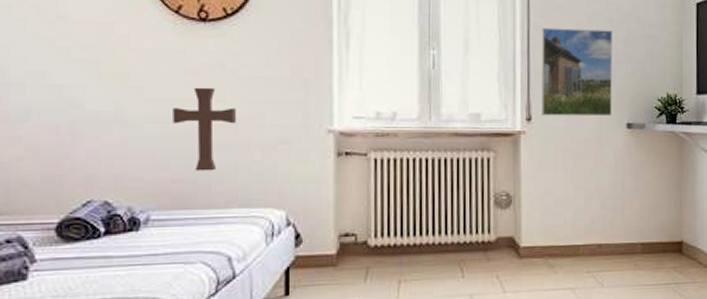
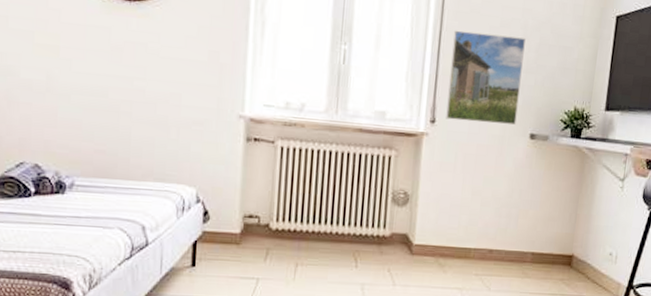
decorative cross: present [173,87,237,171] -> none [97,64,156,145]

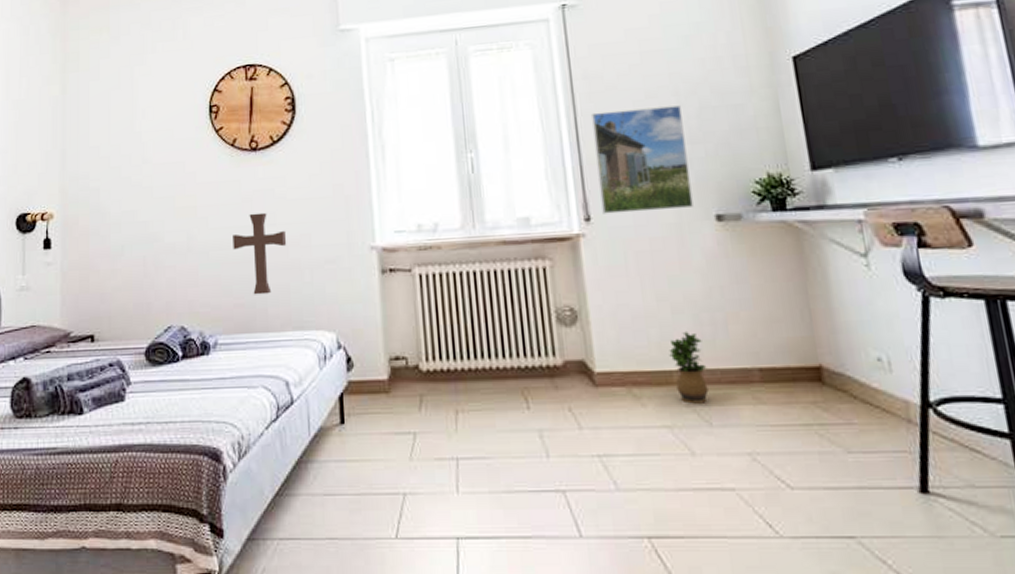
decorative cross: none [97,64,156,145] -> present [233,212,287,295]
potted plant: none [471,220,498,274] -> present [669,331,709,404]

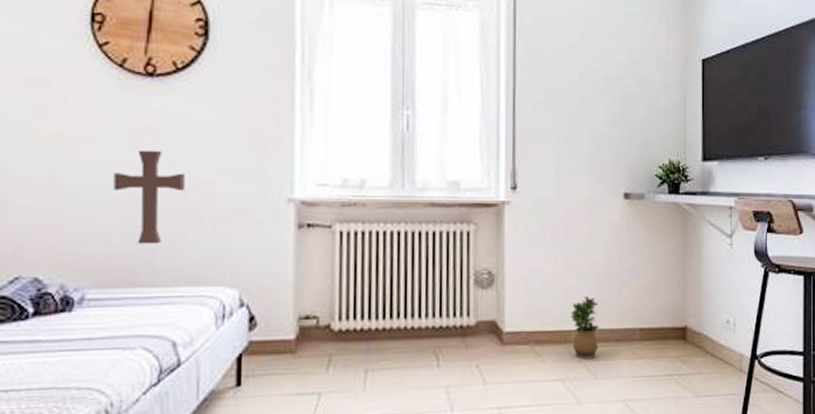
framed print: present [592,105,693,214] -> none [528,85,608,185]

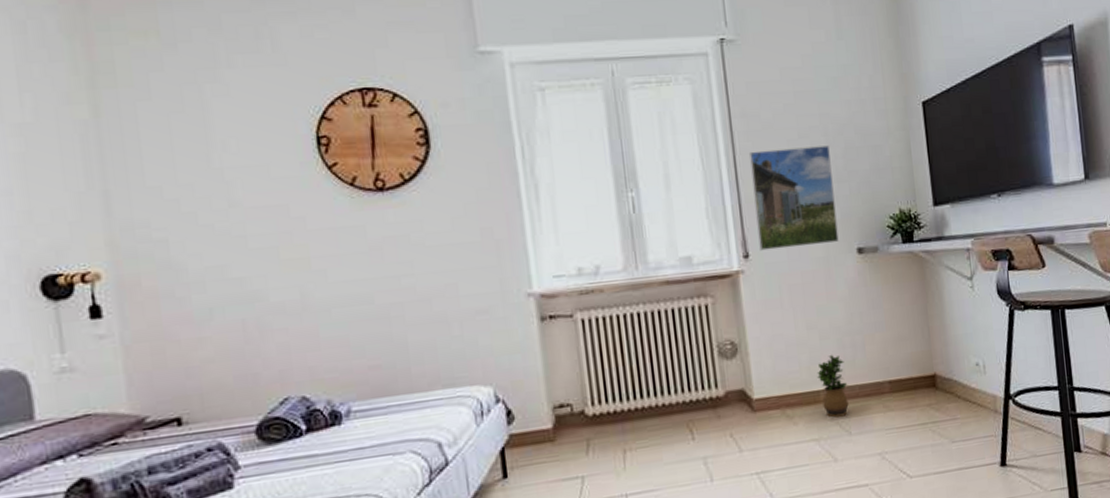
decorative cross: present [113,150,186,244] -> none [360,261,430,354]
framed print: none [528,85,608,185] -> present [750,145,839,251]

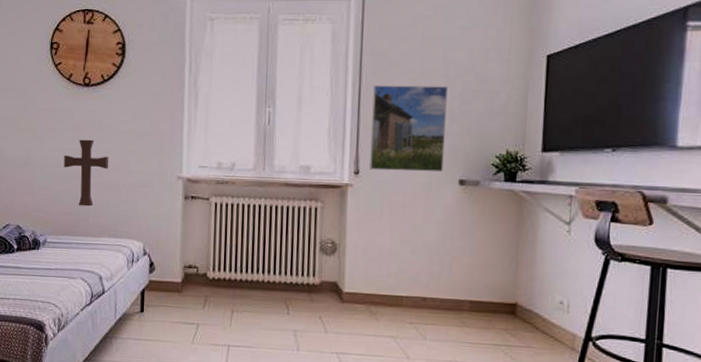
decorative cross: none [360,261,430,354] -> present [64,139,109,207]
potted plant: present [817,354,849,418] -> none [403,267,430,323]

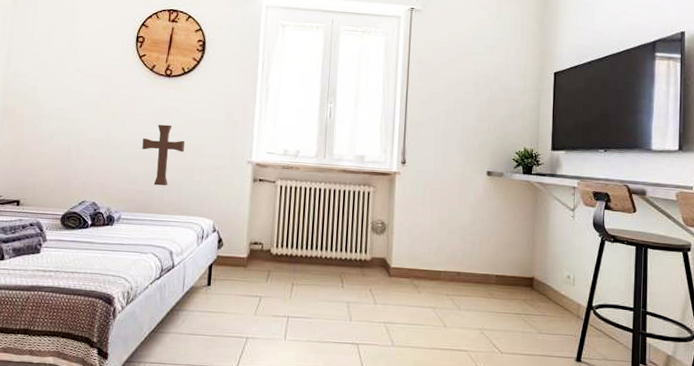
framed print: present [369,85,448,172] -> none [414,89,478,164]

